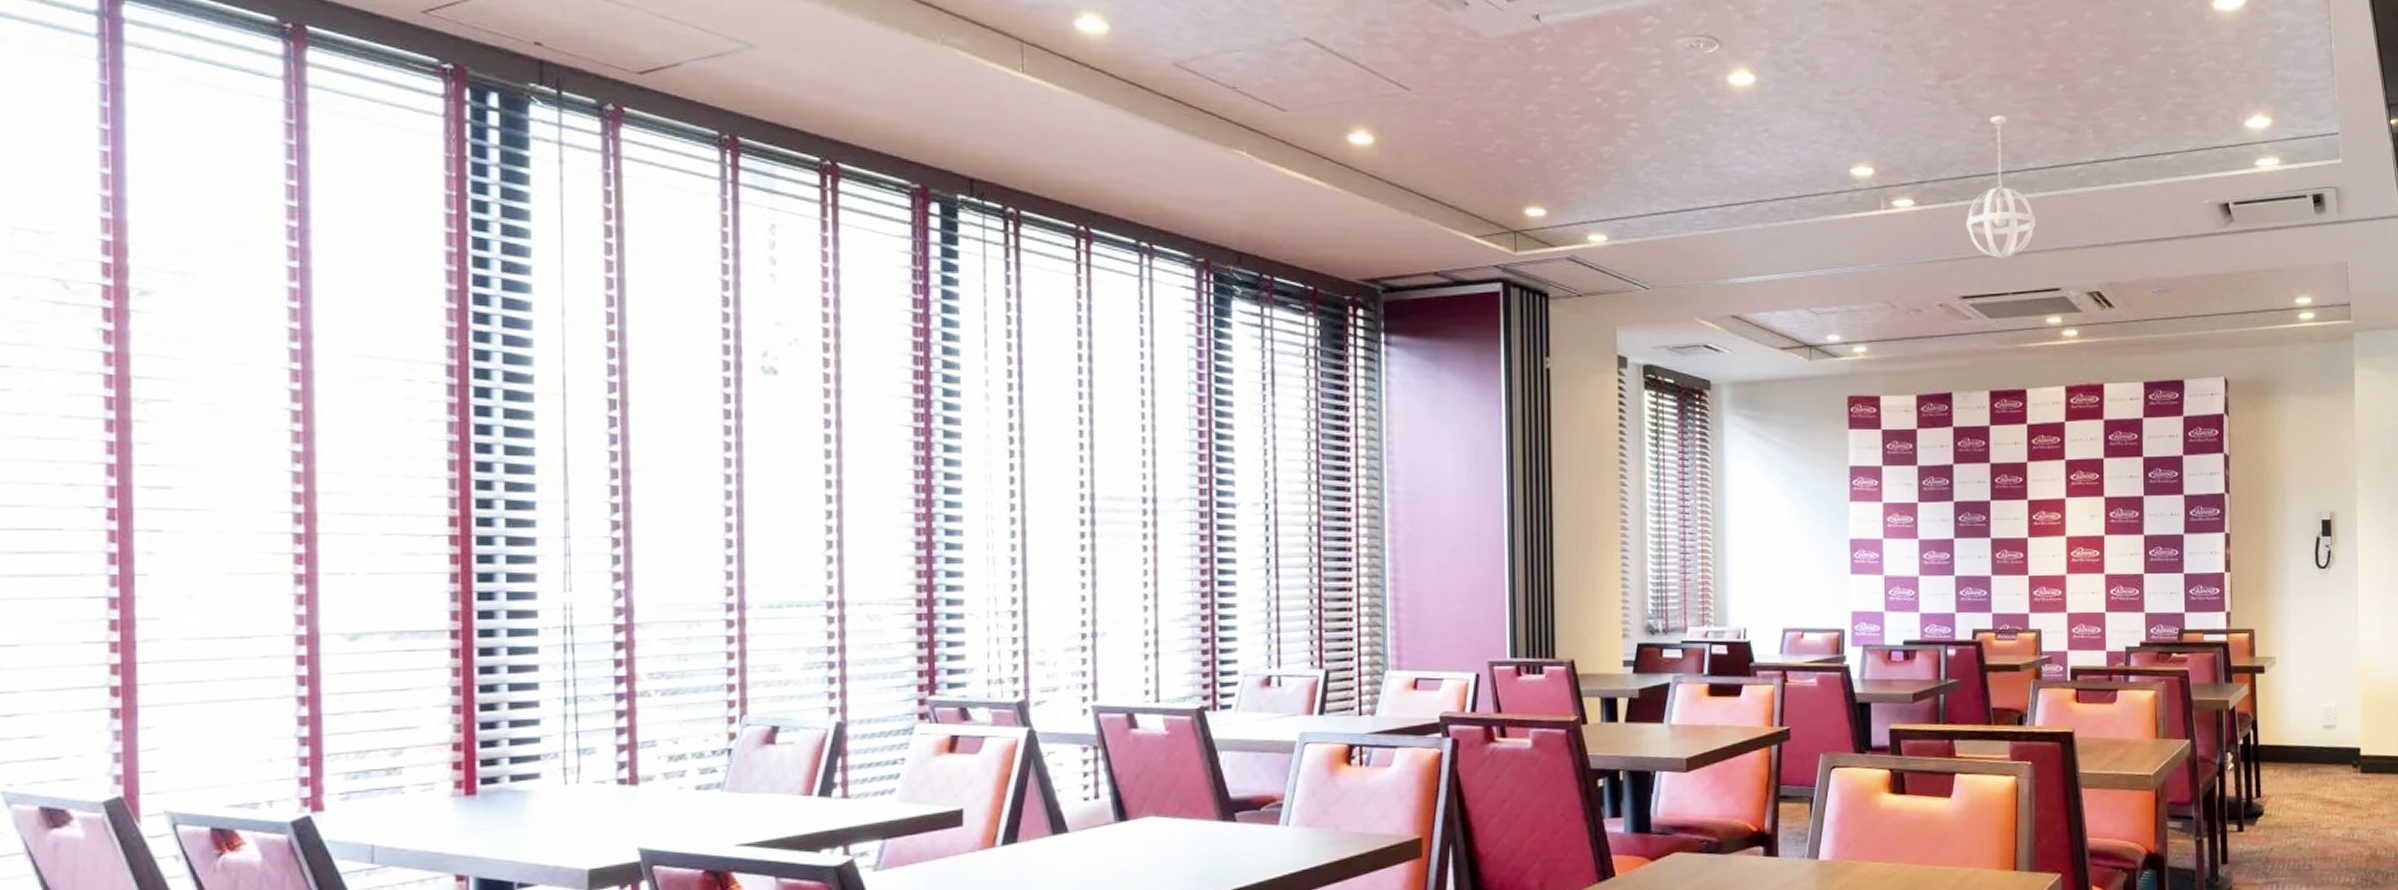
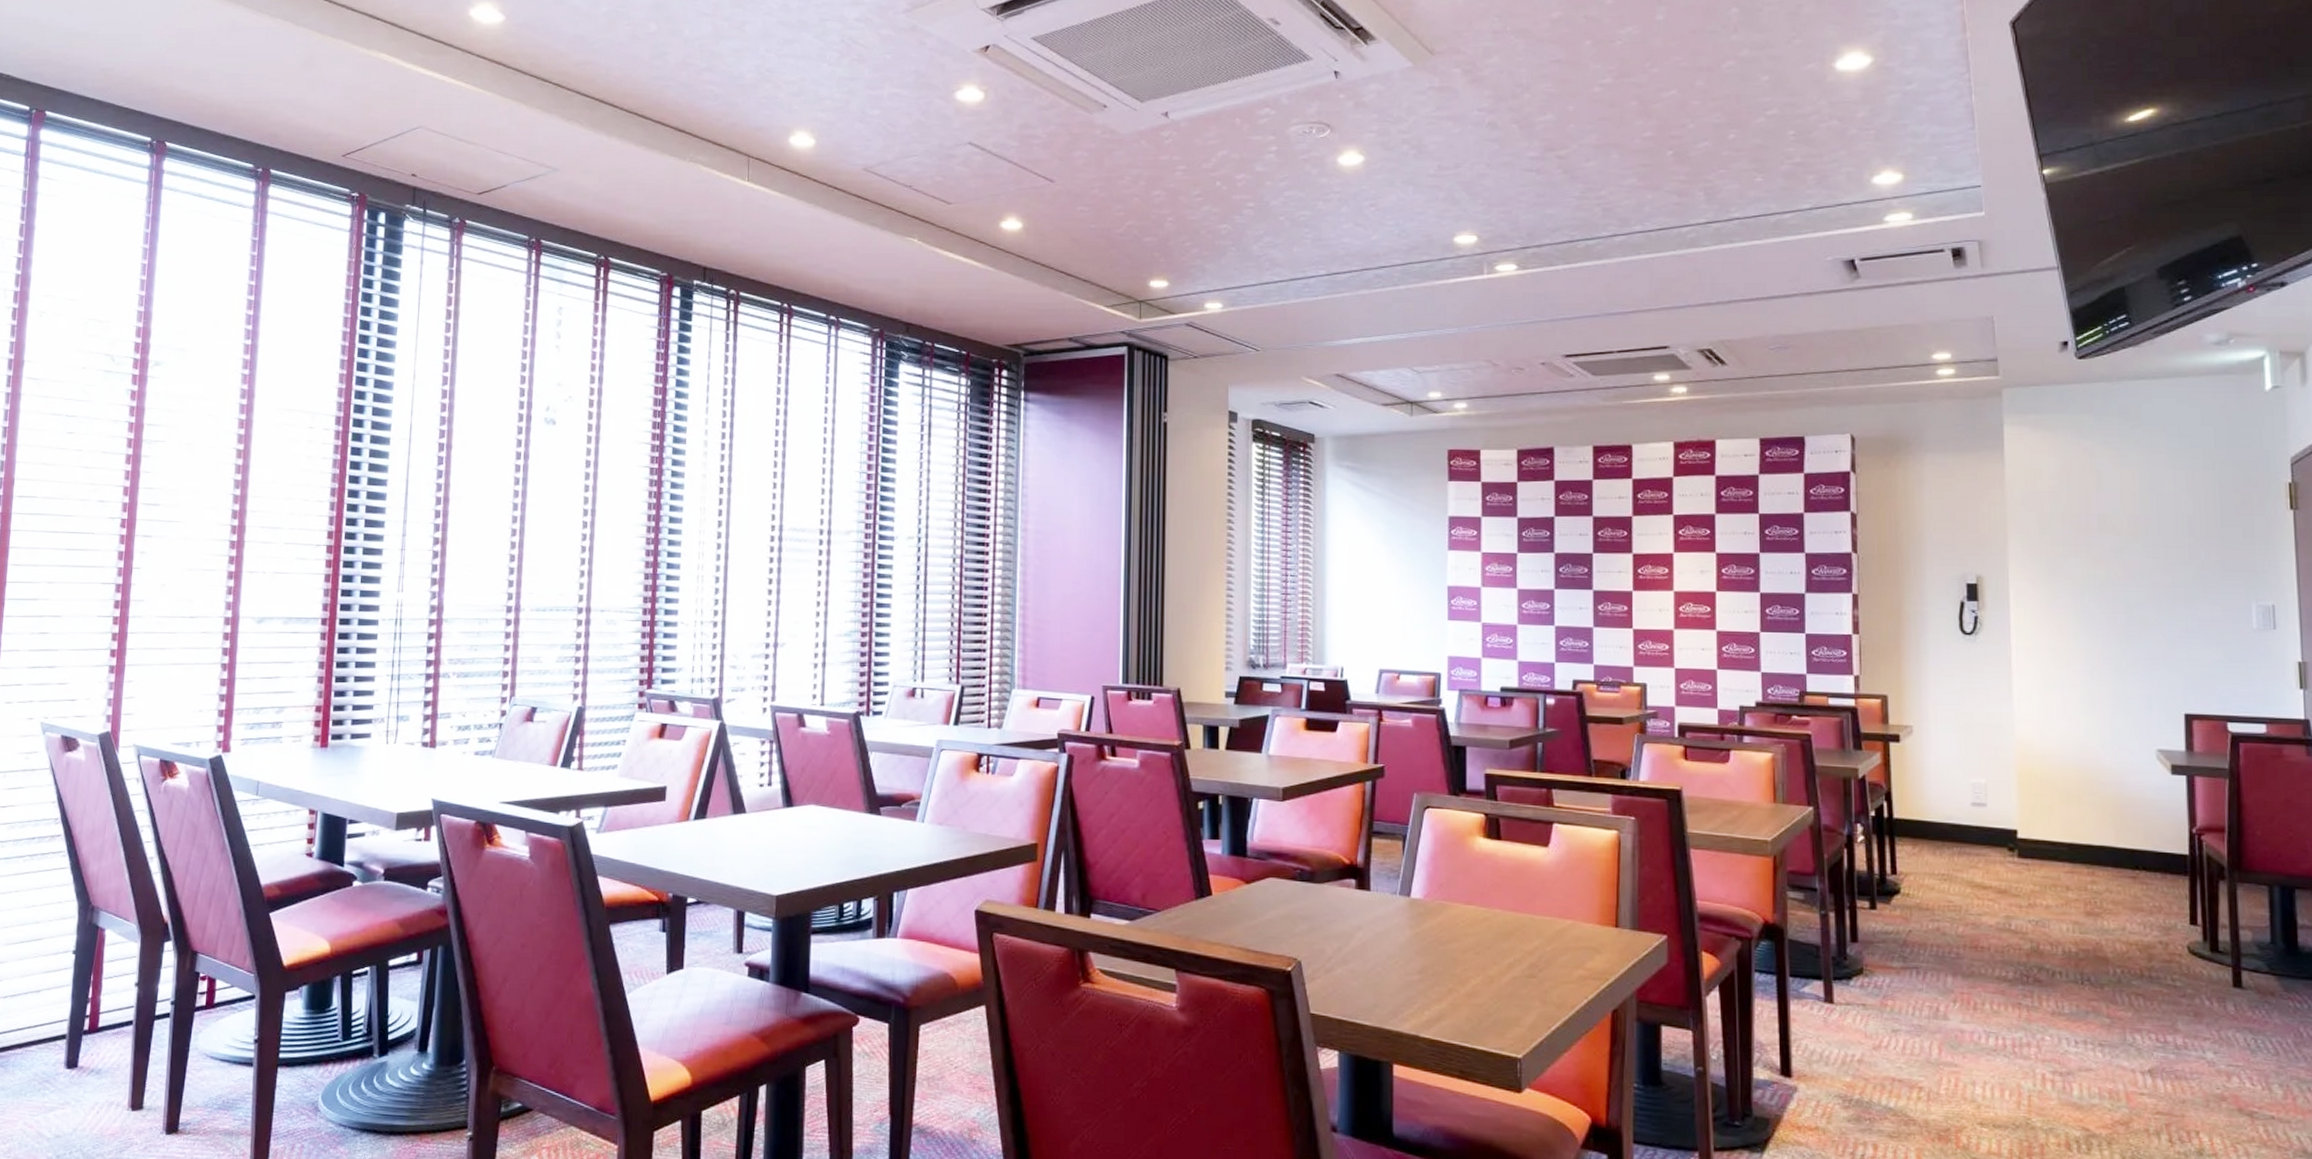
pendant light: present [1966,115,2036,258] -> none [1570,182,1644,318]

